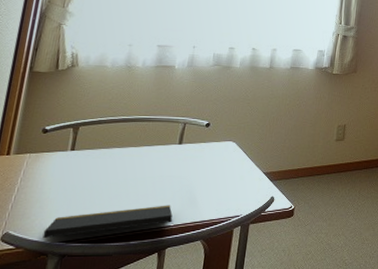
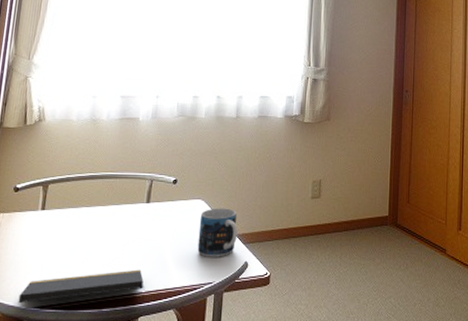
mug: none [226,149,266,193] -> present [197,208,238,257]

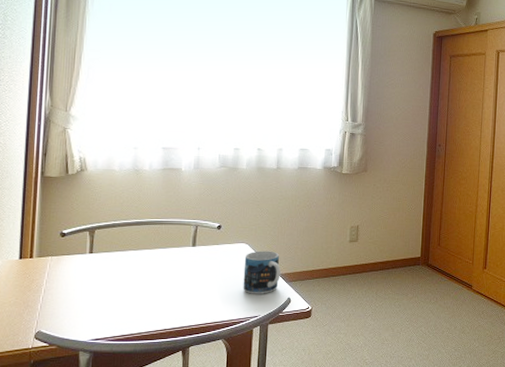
notepad: present [18,269,145,304] -> none [72,305,195,337]

